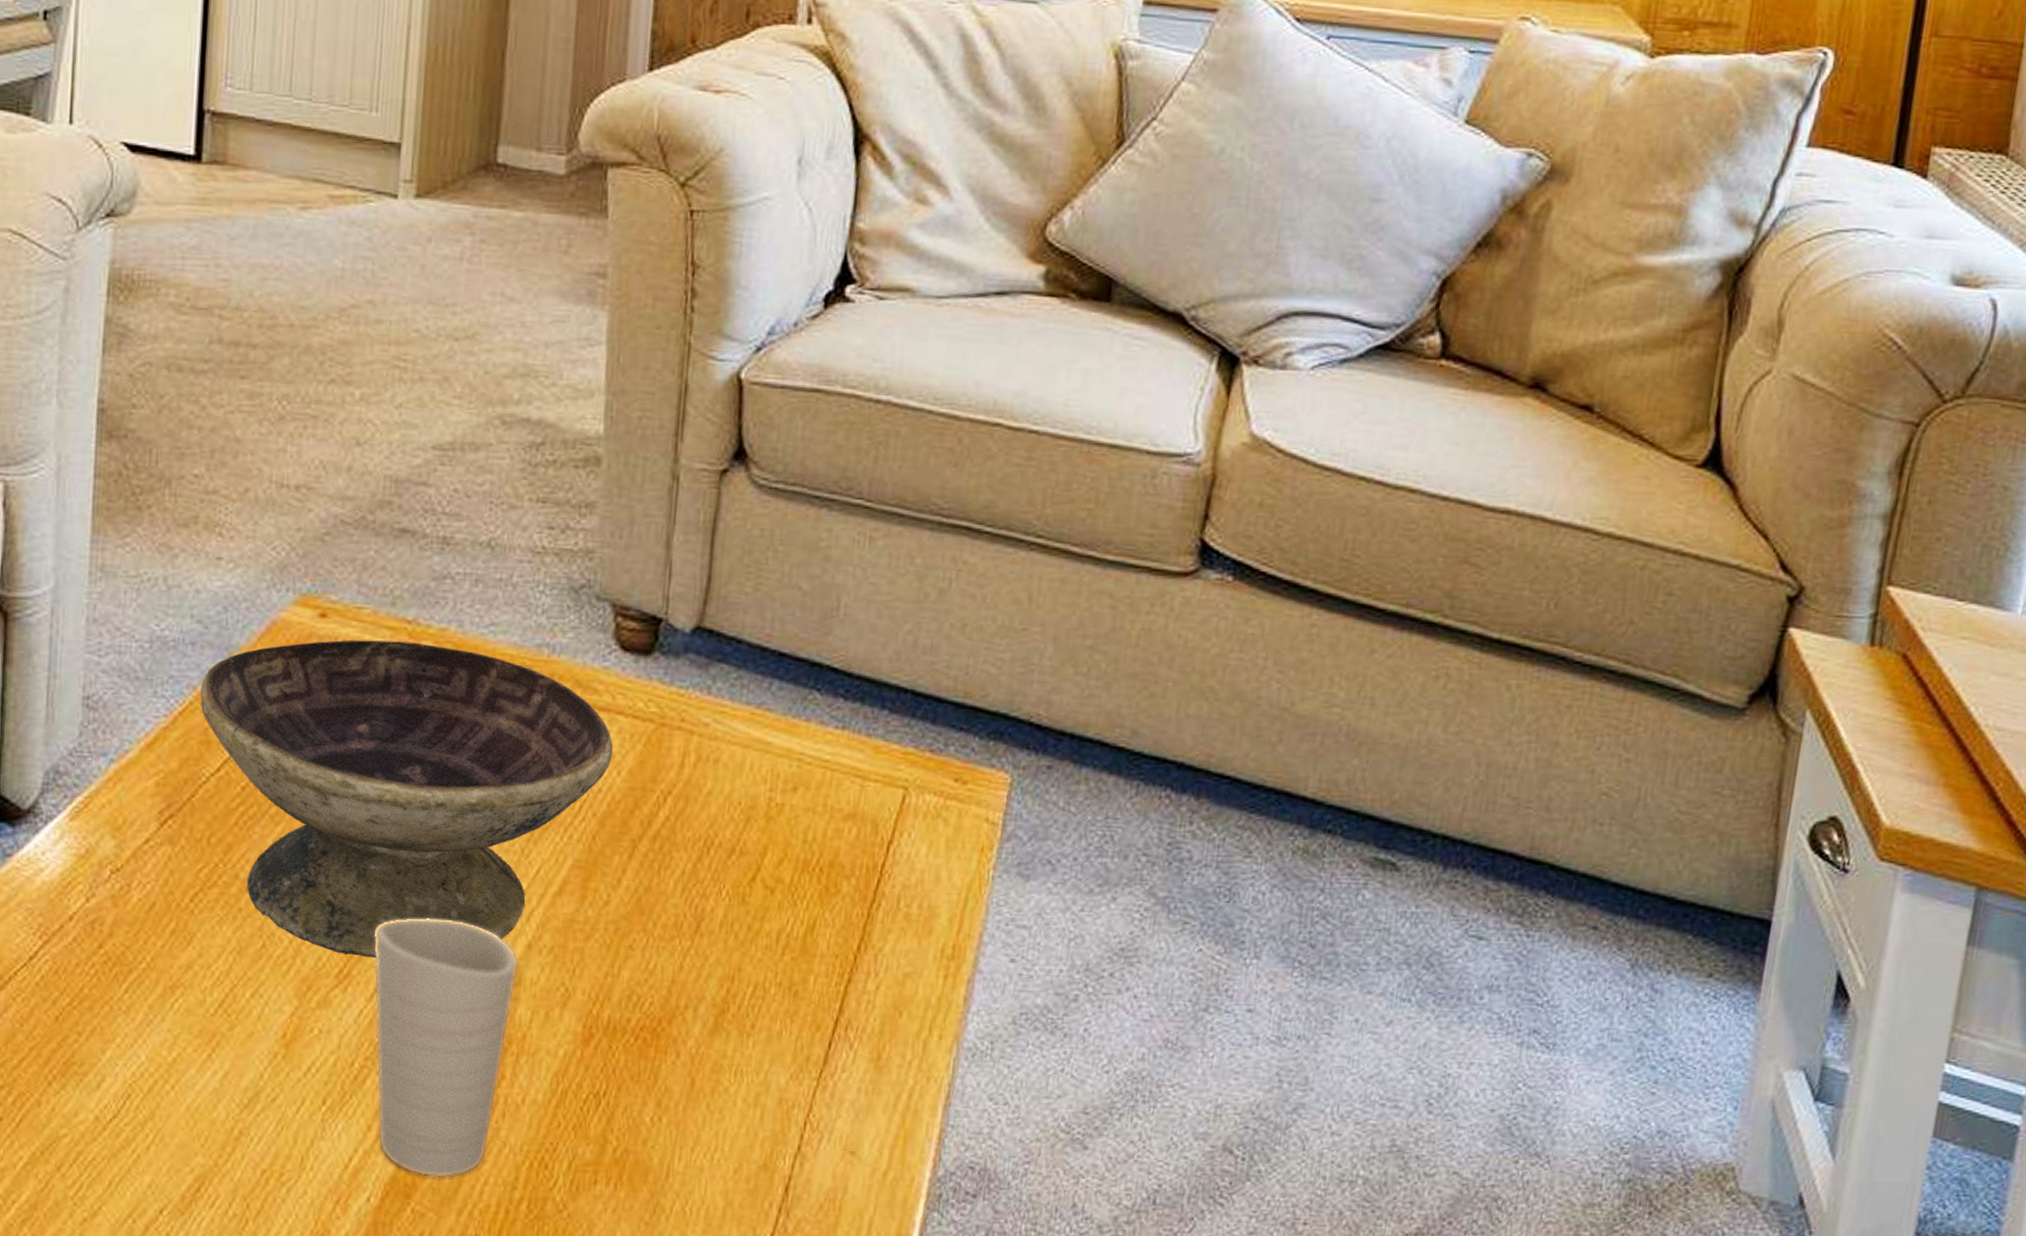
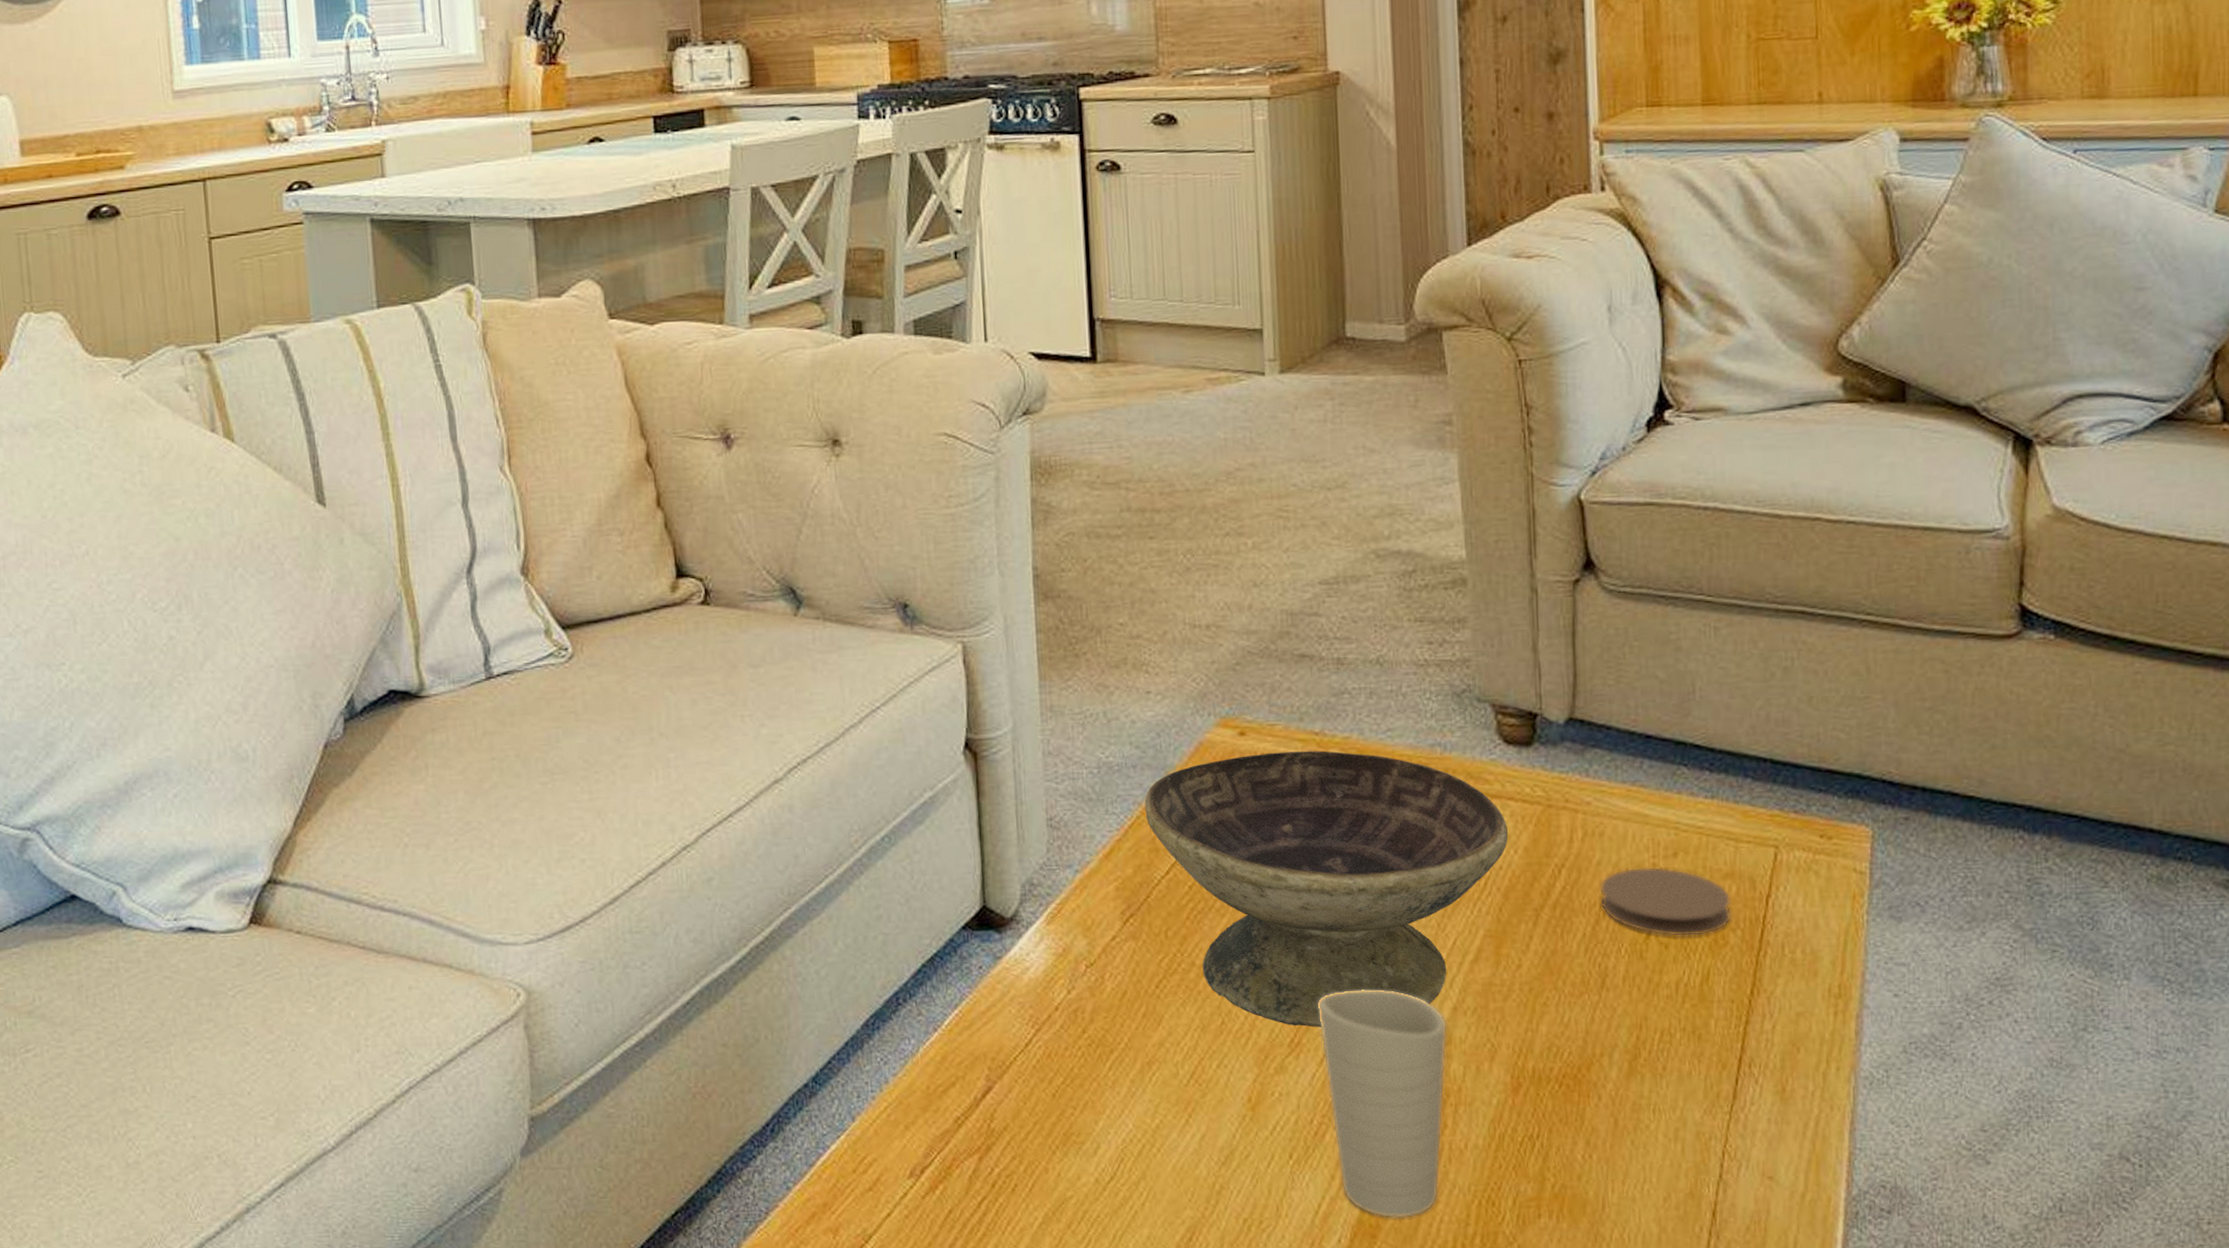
coaster: none [705,800,850,882] -> present [1600,866,1732,937]

